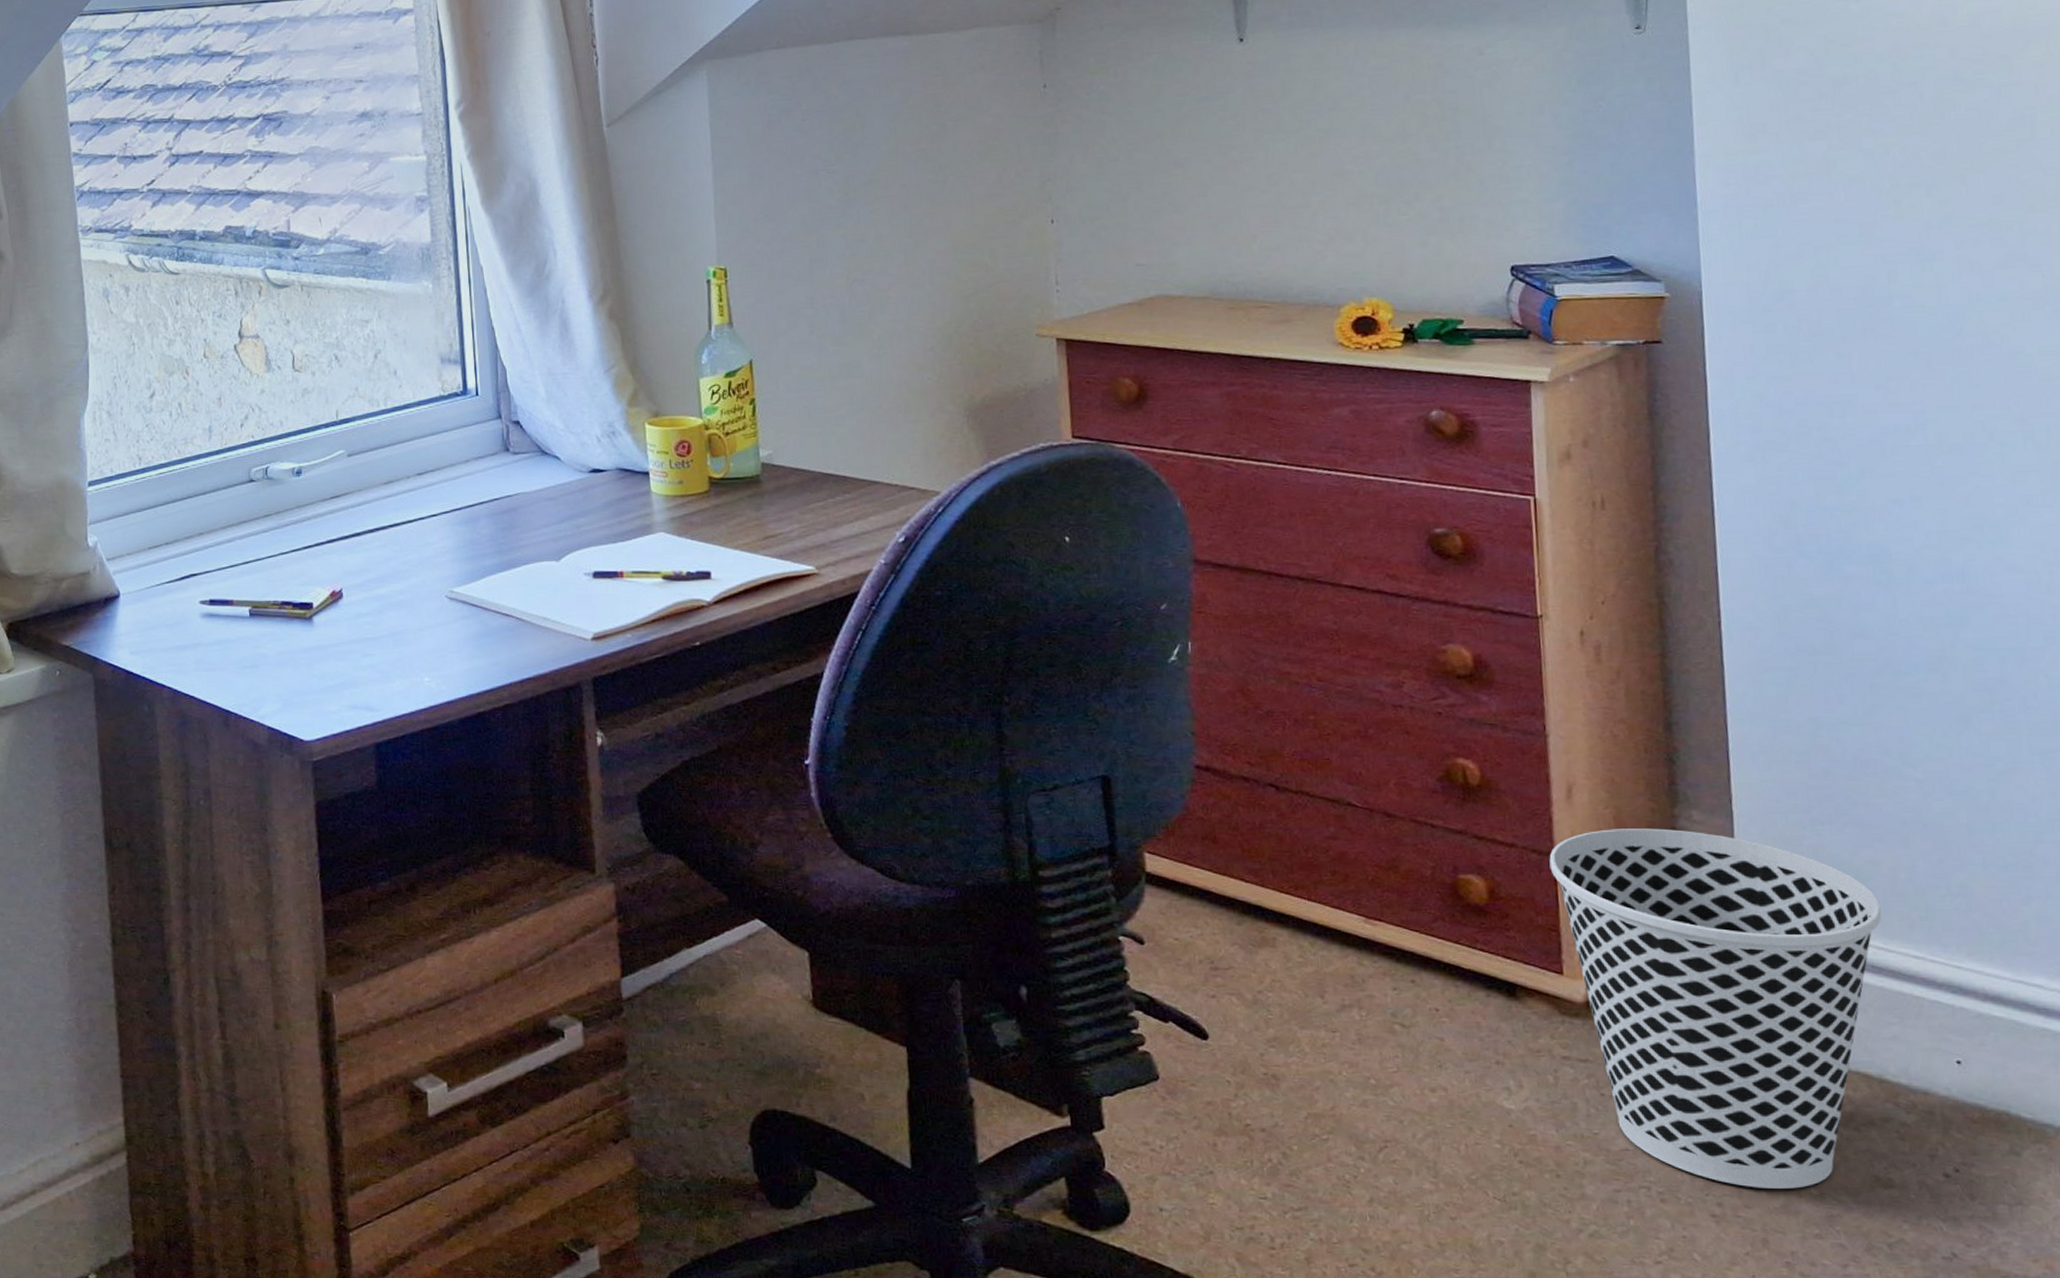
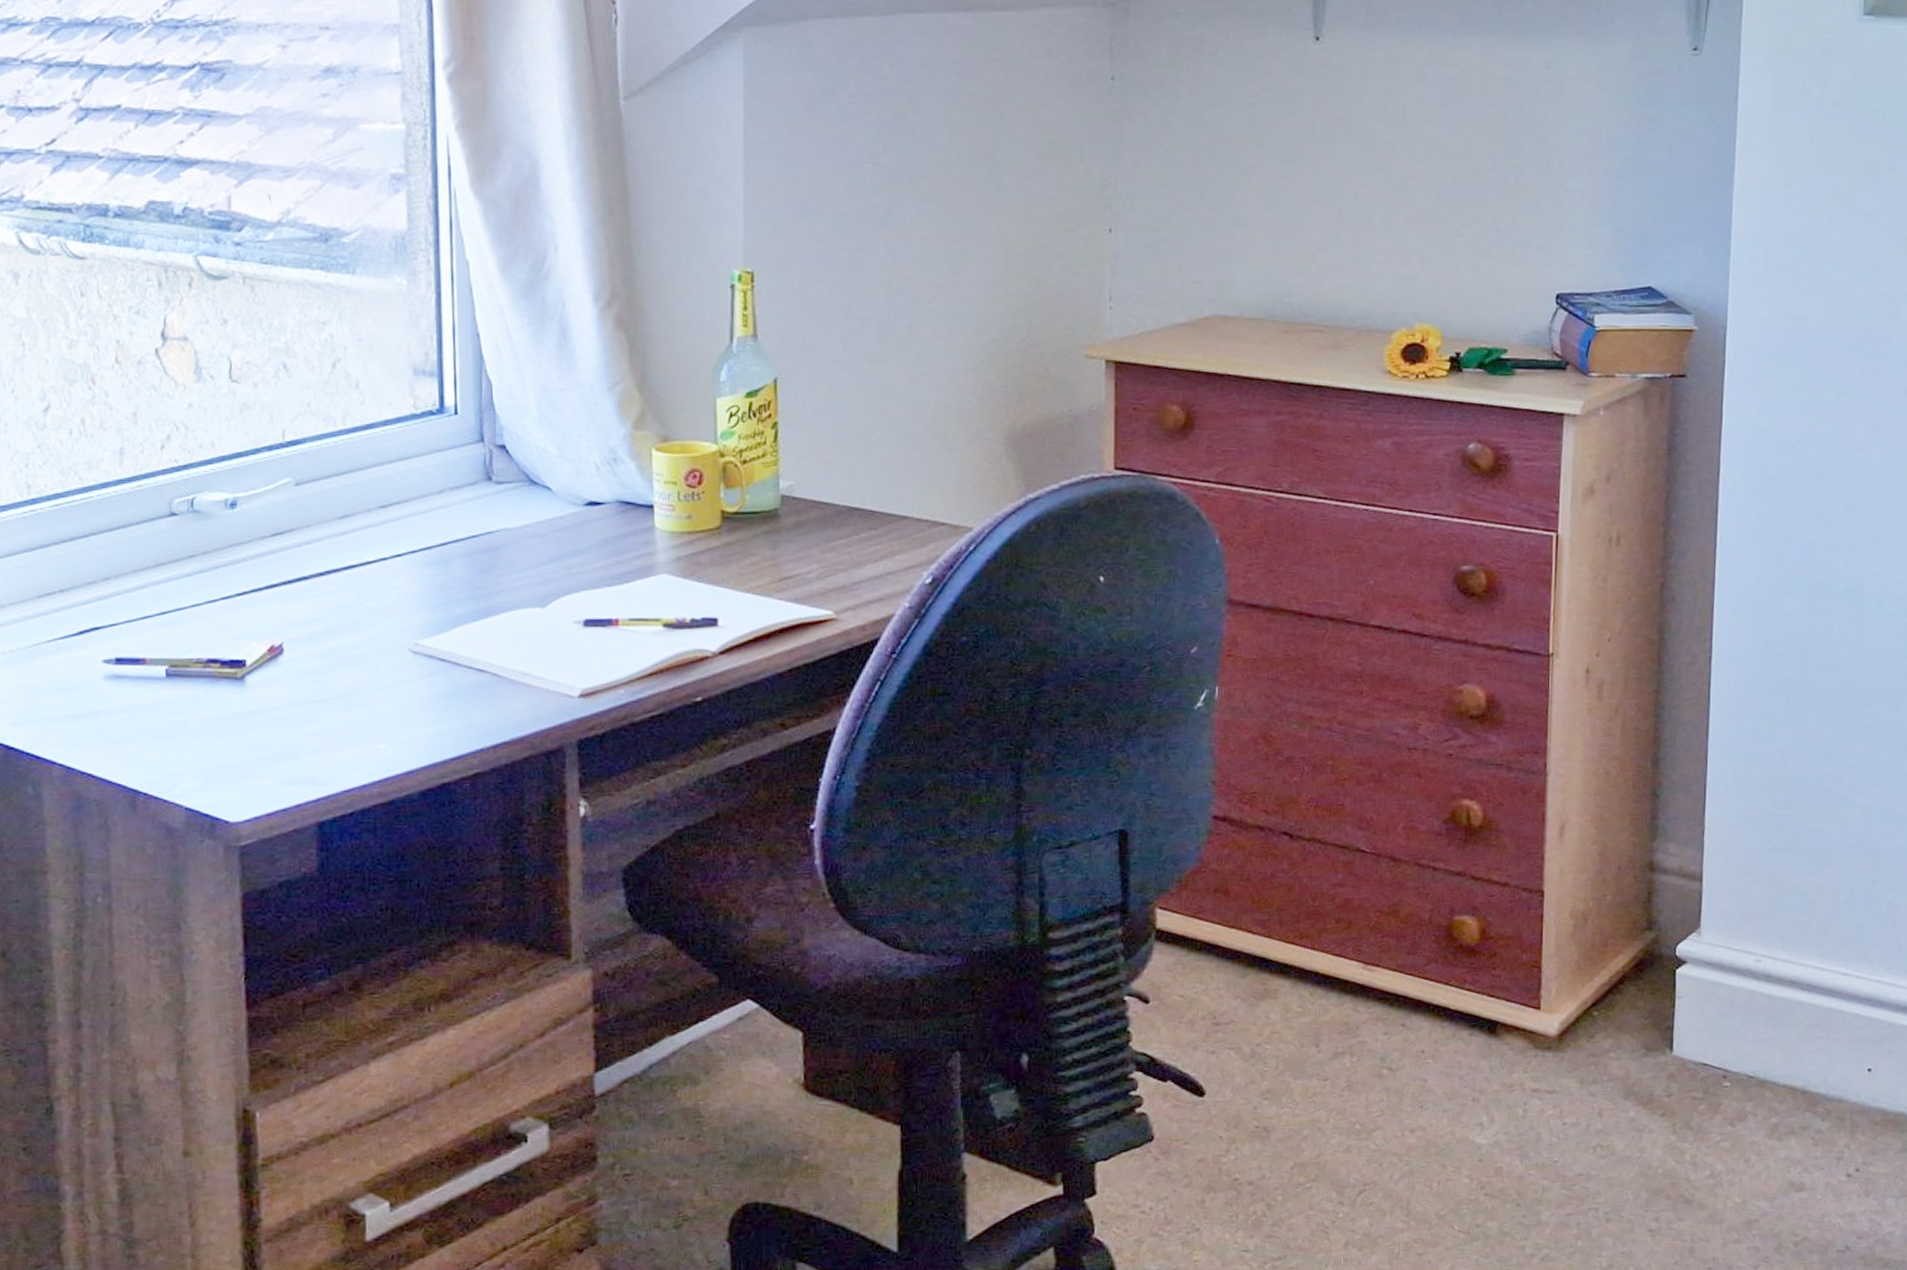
wastebasket: present [1549,828,1882,1189] -> none [1538,862,1821,1201]

